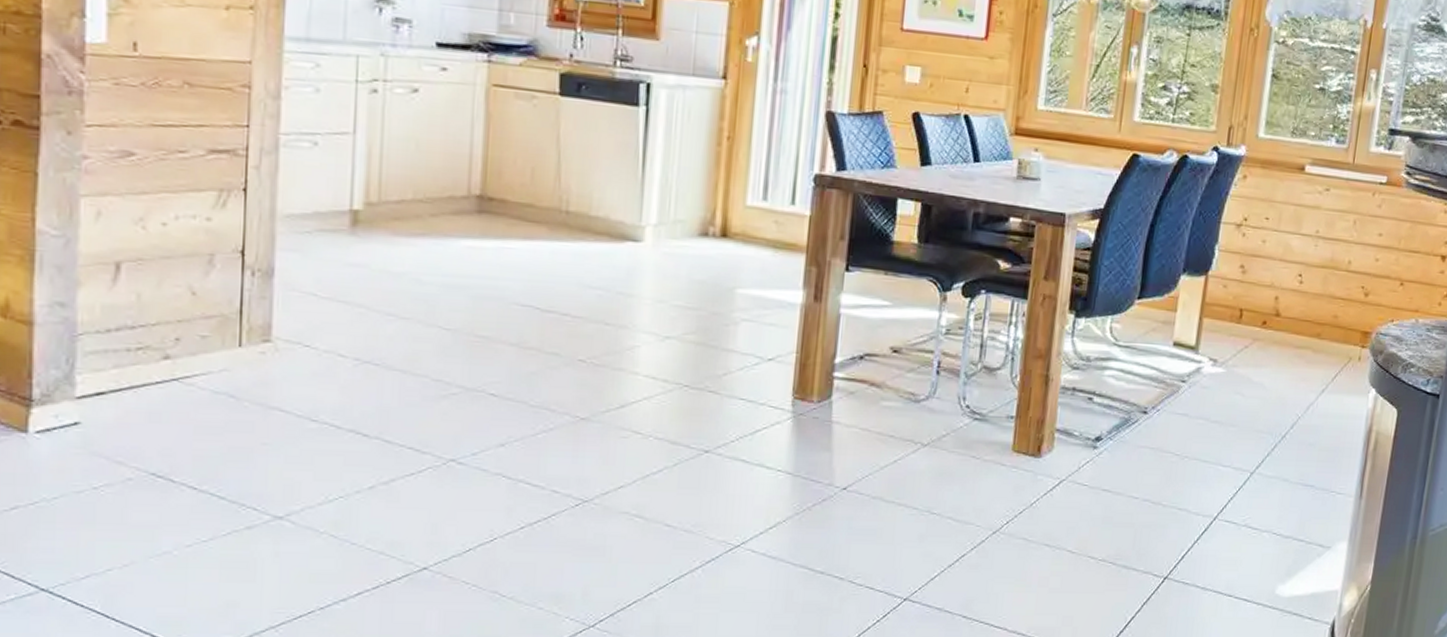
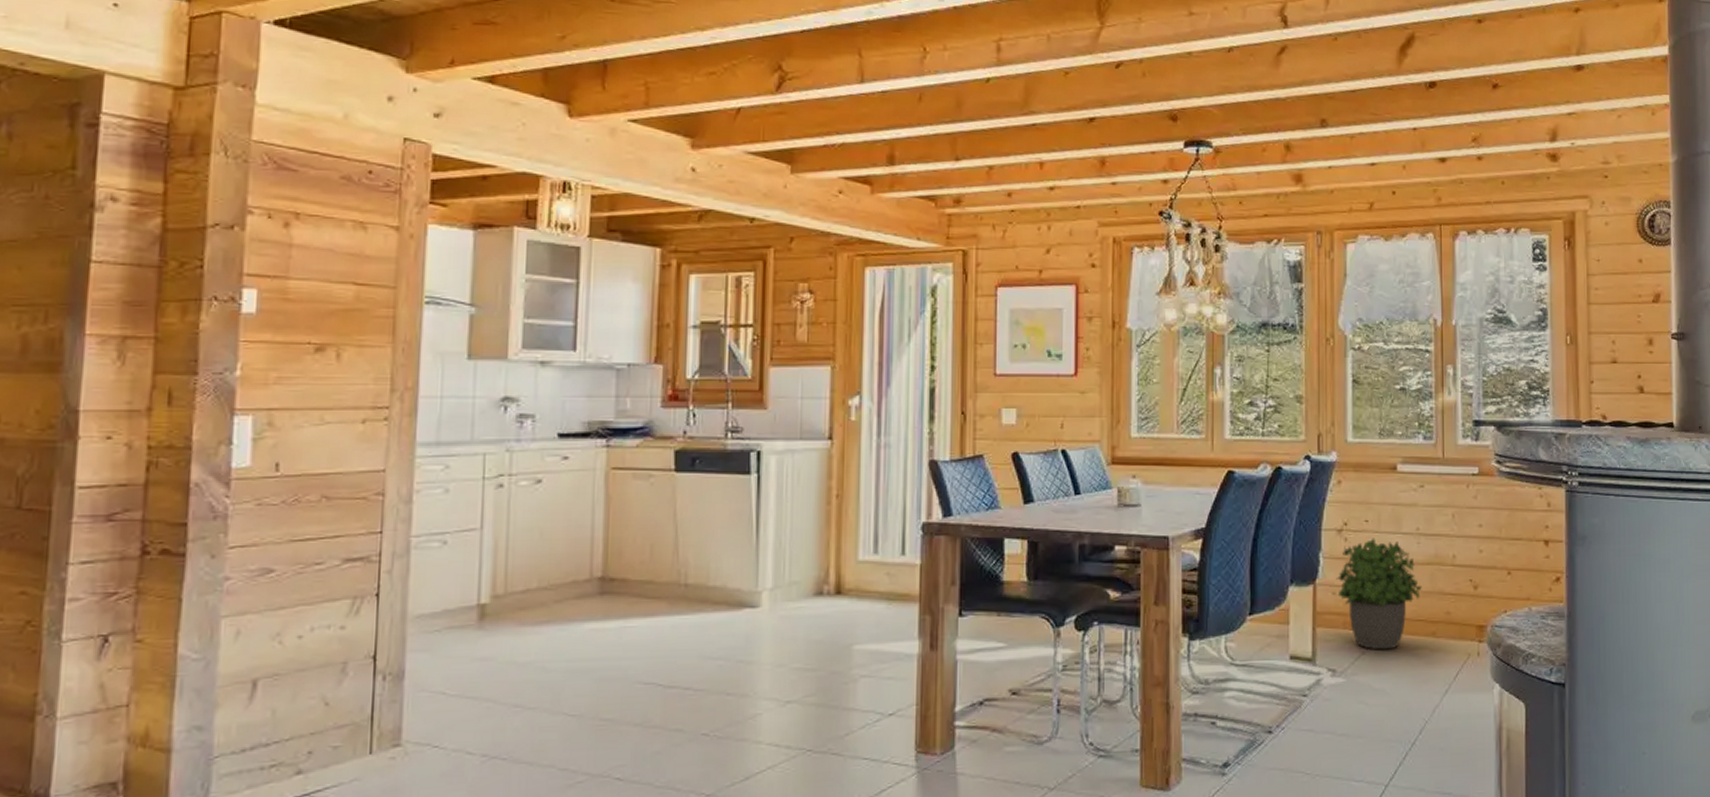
potted plant: none [1228,236,1313,346] -> present [1336,538,1422,650]

